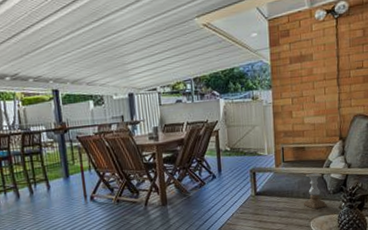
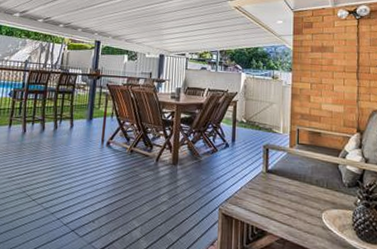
candle holder: present [303,172,327,209] -> none [315,160,341,201]

